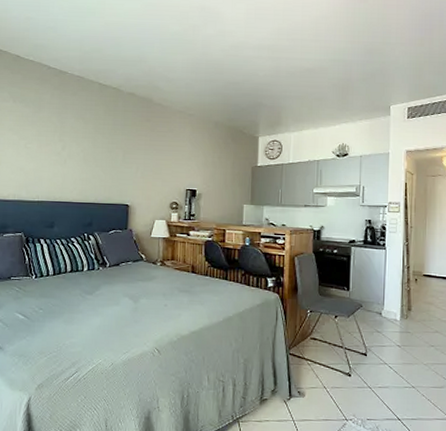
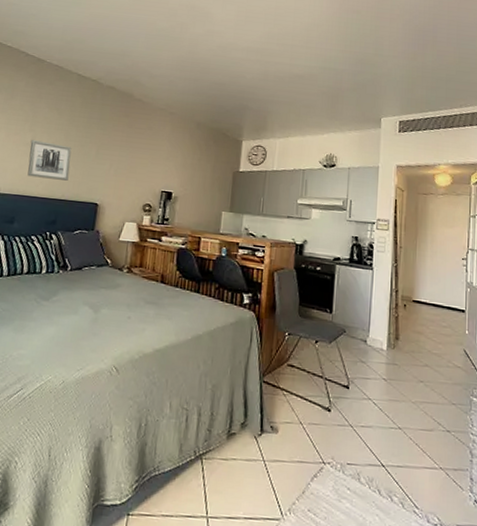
wall art: none [61,149,100,185] -> present [27,140,72,181]

